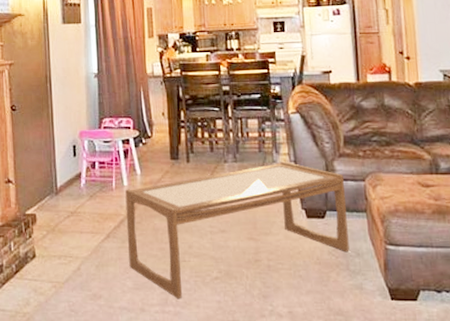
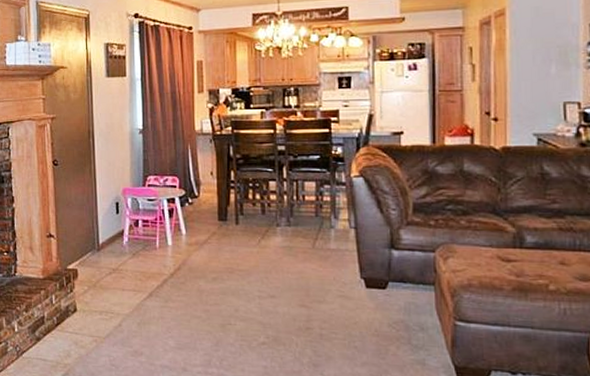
coffee table: present [125,161,350,298] -> none [169,227,413,361]

